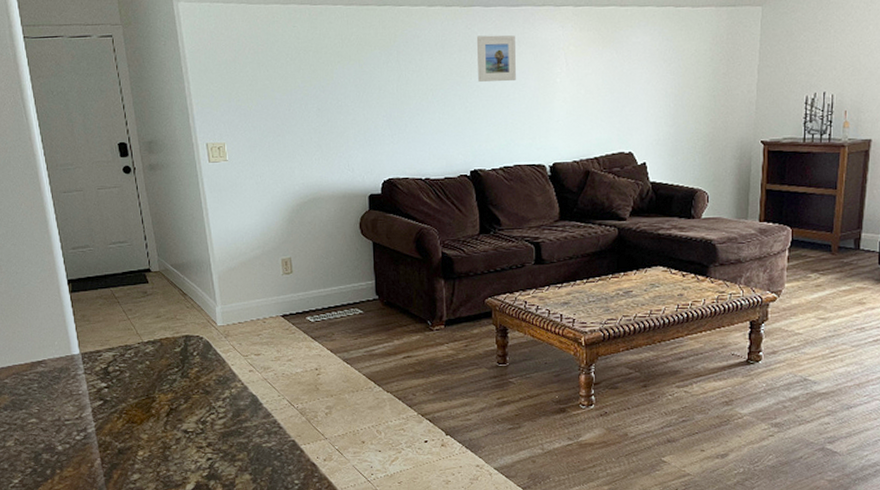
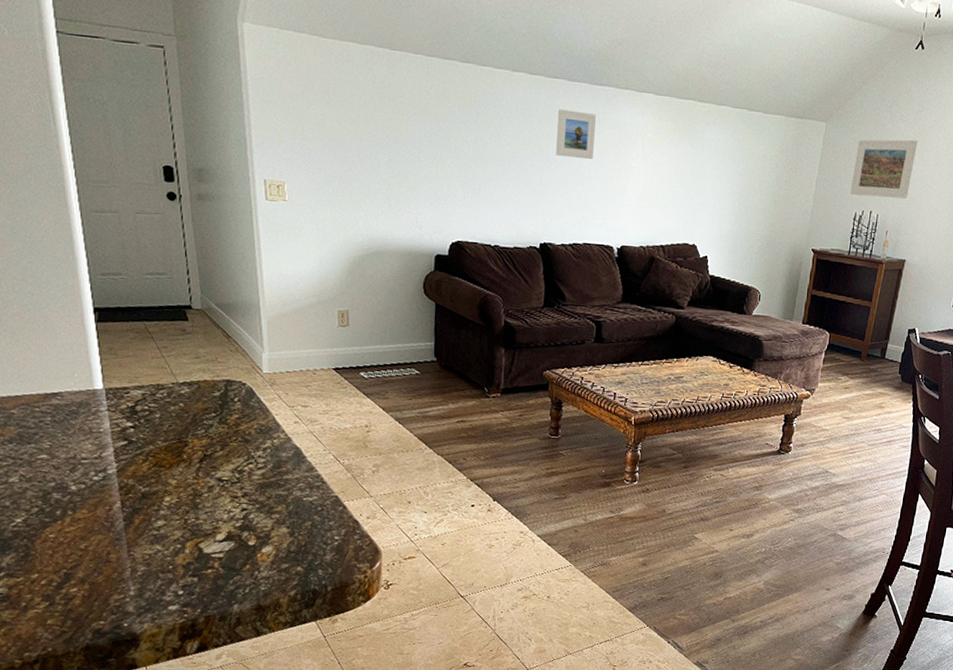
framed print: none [797,9,871,78] -> present [849,139,918,199]

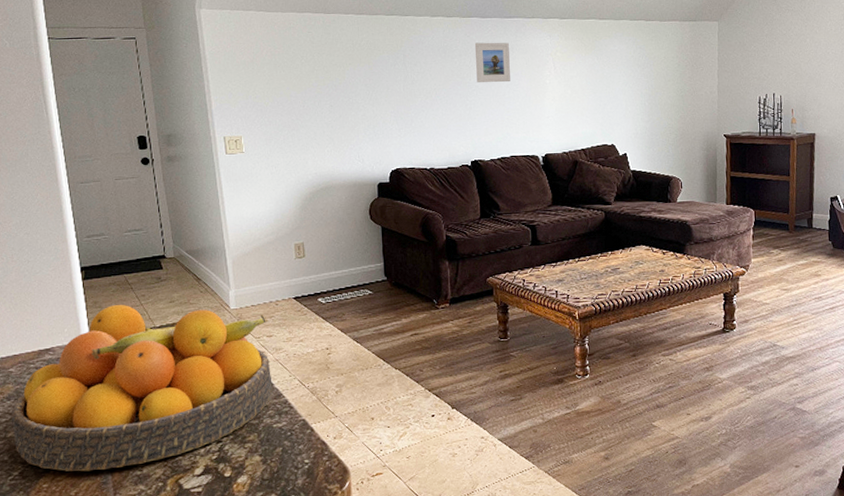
fruit bowl: none [13,353,305,526] -> present [11,304,273,472]
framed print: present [849,139,918,199] -> none [750,25,807,81]

